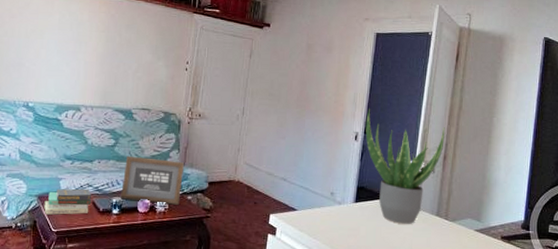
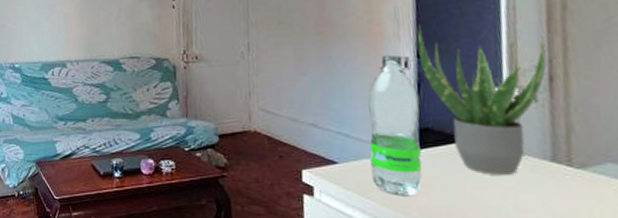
books: present [44,188,91,215] -> none [43,151,90,181]
picture frame: present [121,156,185,205] -> none [120,111,188,164]
bottle: none [320,129,361,238] -> present [368,55,422,196]

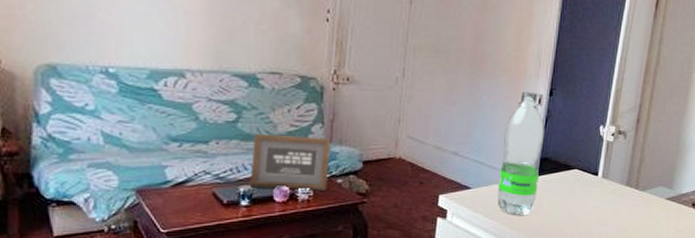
picture frame: none [120,111,188,164] -> present [250,133,332,191]
potted plant: present [417,23,547,175] -> none [551,65,640,197]

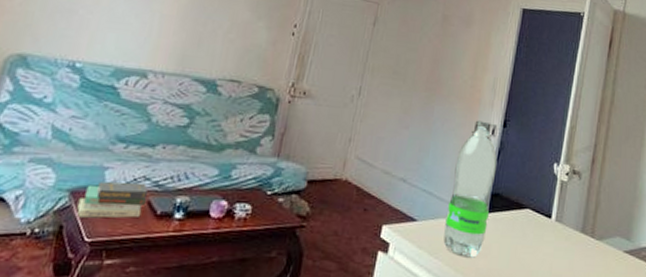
books: none [146,177,210,212] -> present [77,182,148,218]
picture frame: present [250,133,332,191] -> none [188,140,280,209]

